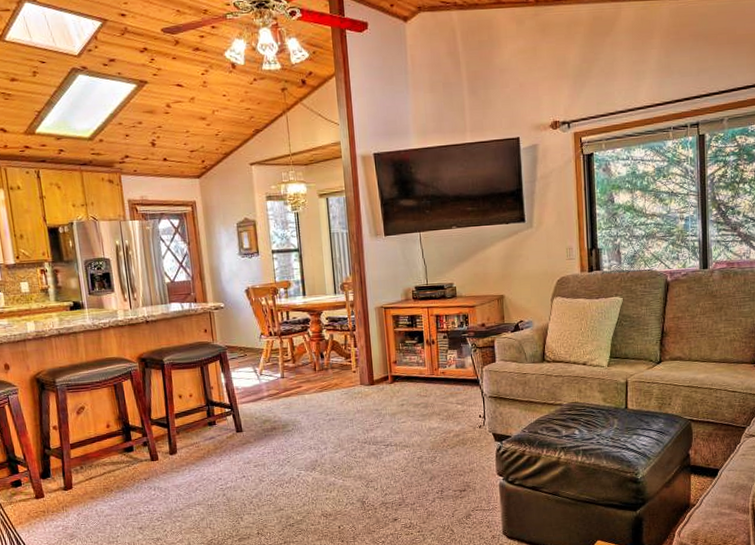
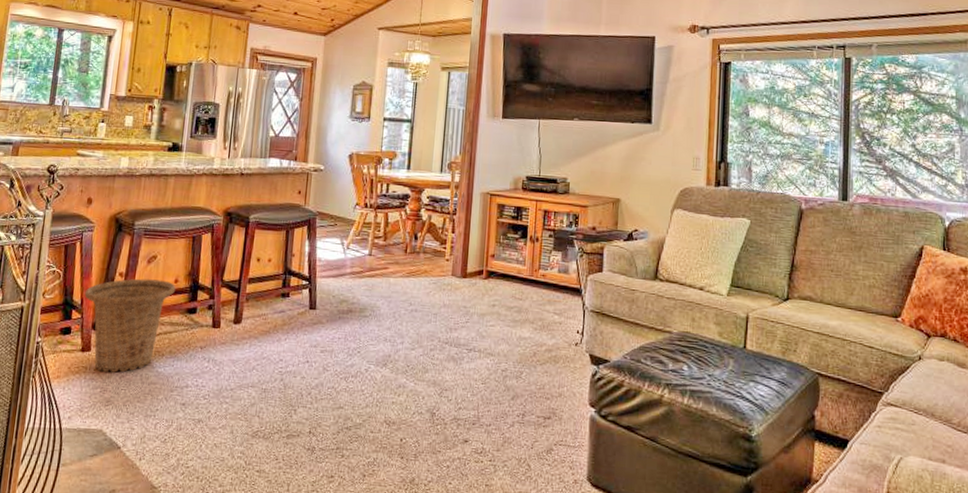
basket: none [25,427,110,513] -> present [84,278,176,373]

